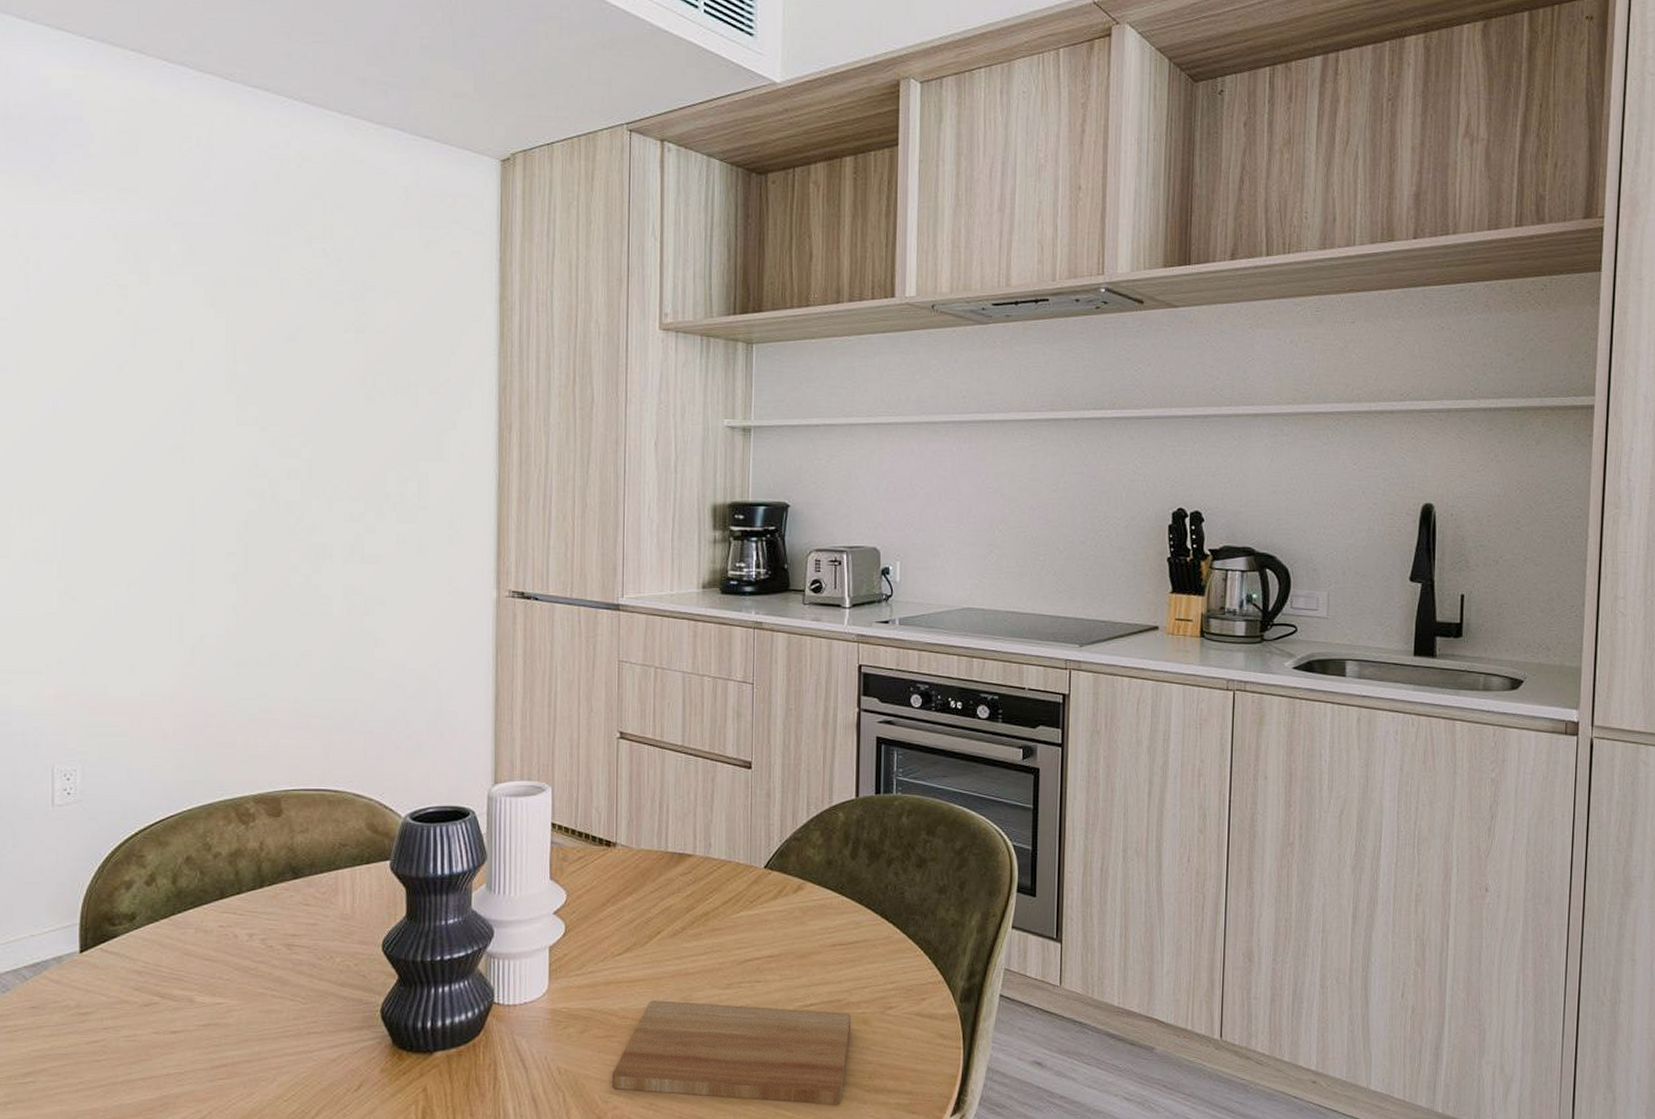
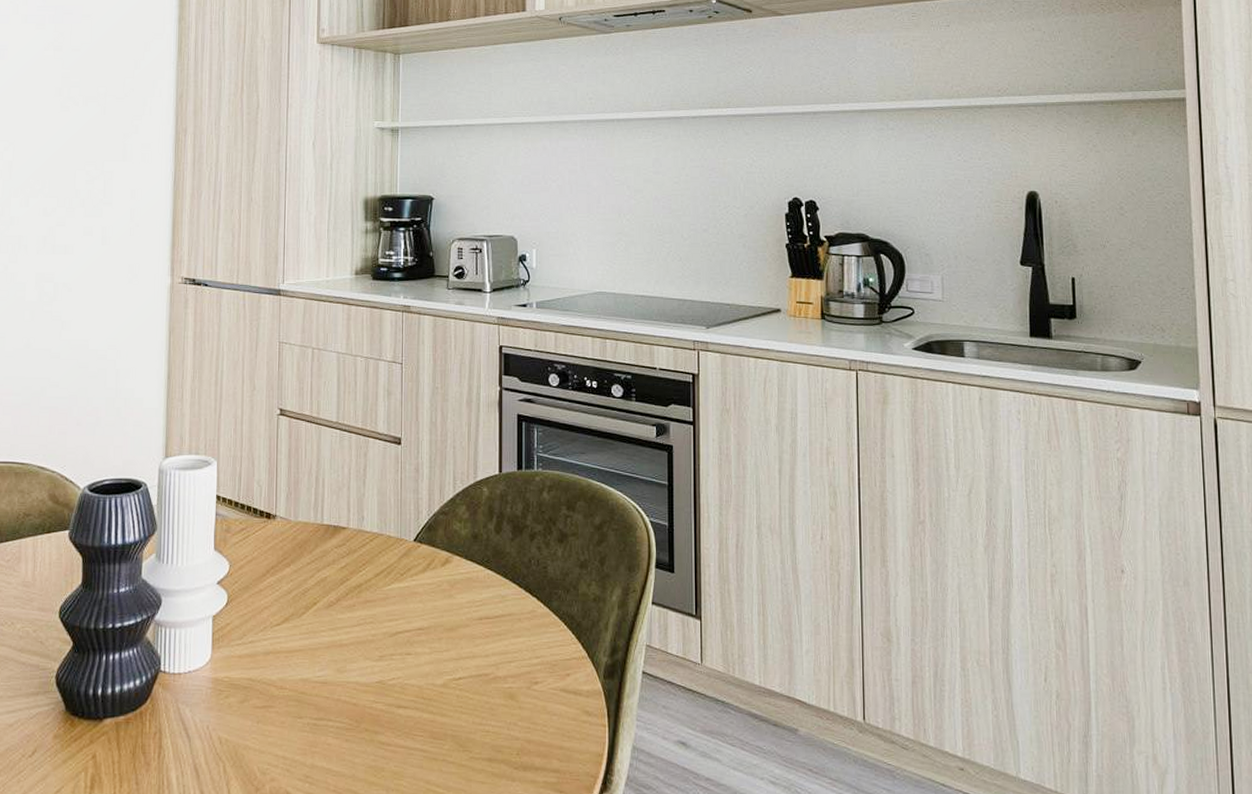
cutting board: present [612,1000,852,1105] -> none [270,671,499,782]

